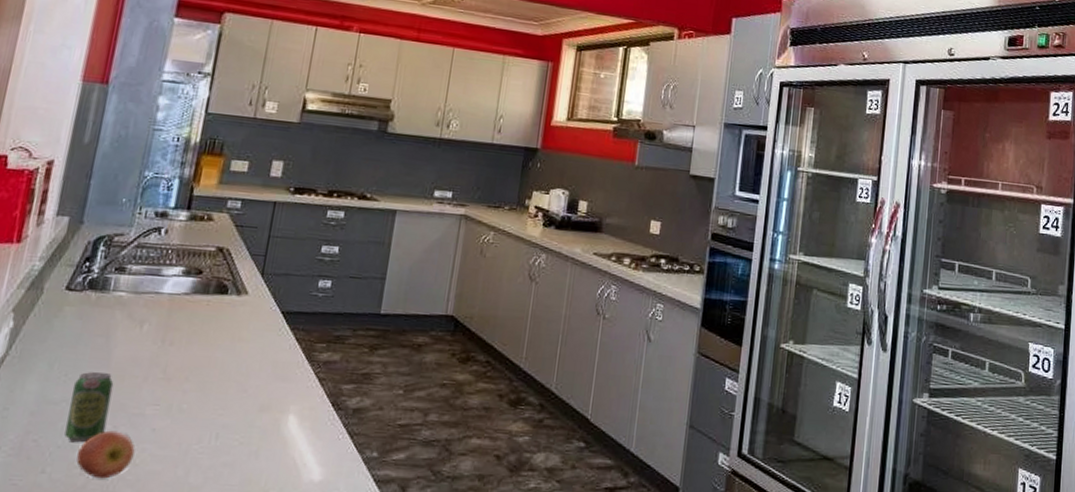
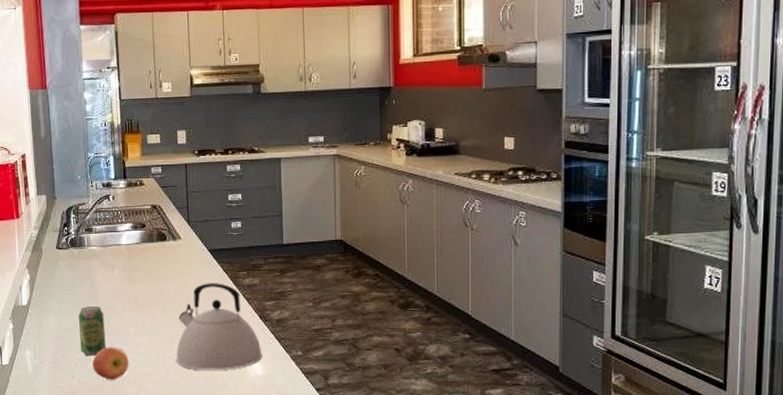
kettle: none [204,354,326,472] -> present [176,283,262,370]

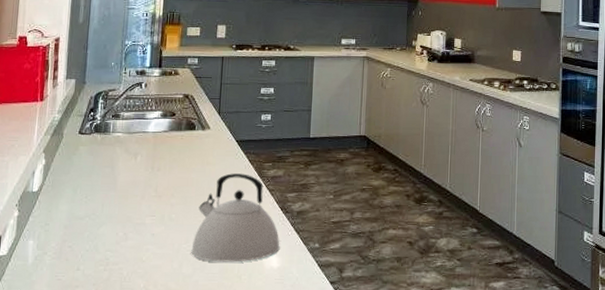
beverage can: present [78,307,106,356] -> none [90,194,121,247]
apple: present [92,346,129,380] -> none [101,236,141,273]

